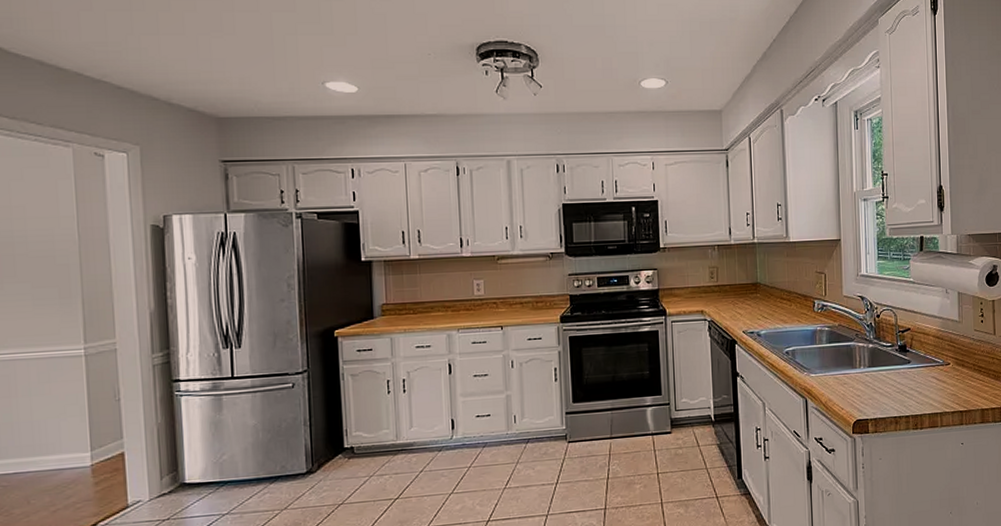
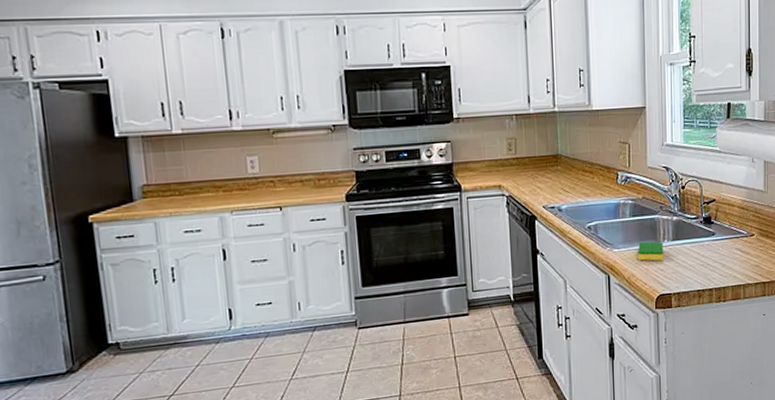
dish sponge: none [835,367,860,387] -> present [638,241,664,261]

